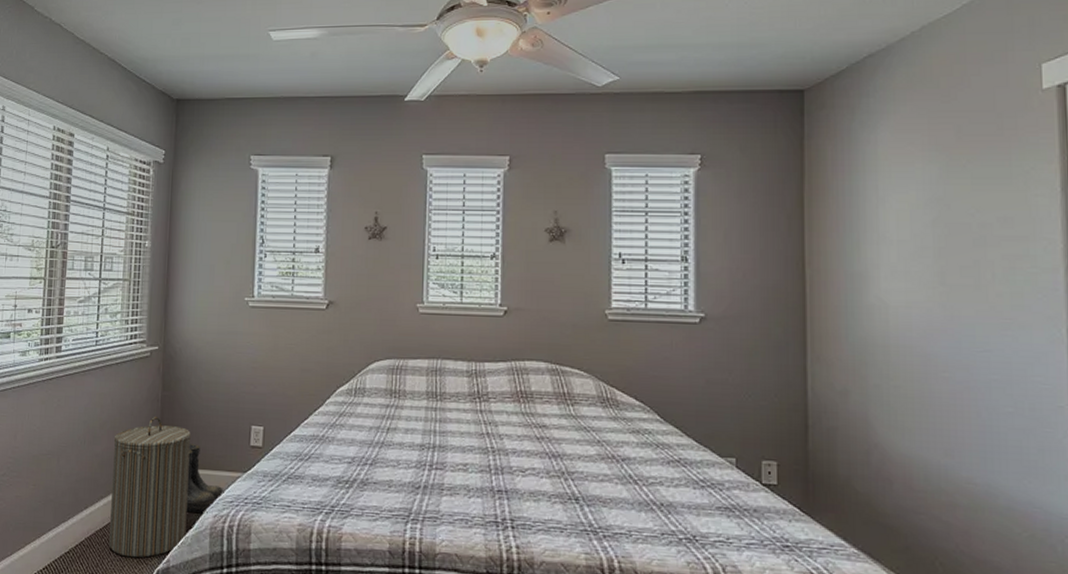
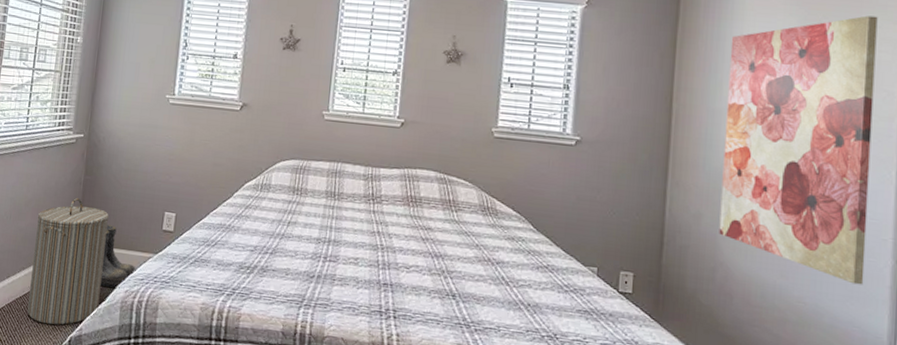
wall art: none [865,157,1041,460] -> present [719,15,878,285]

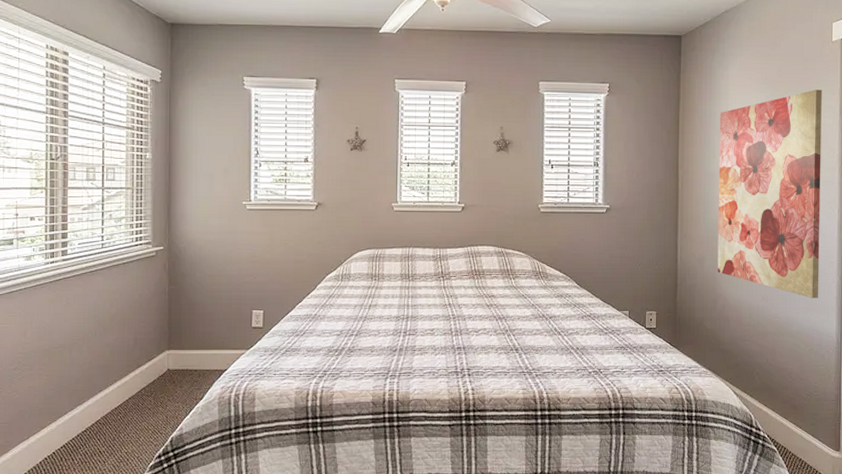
laundry hamper: present [27,197,109,325] -> none [124,307,197,430]
boots: present [100,225,136,288] -> none [196,329,230,387]

